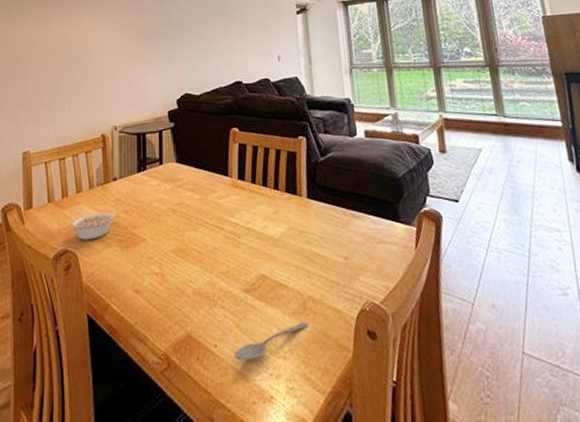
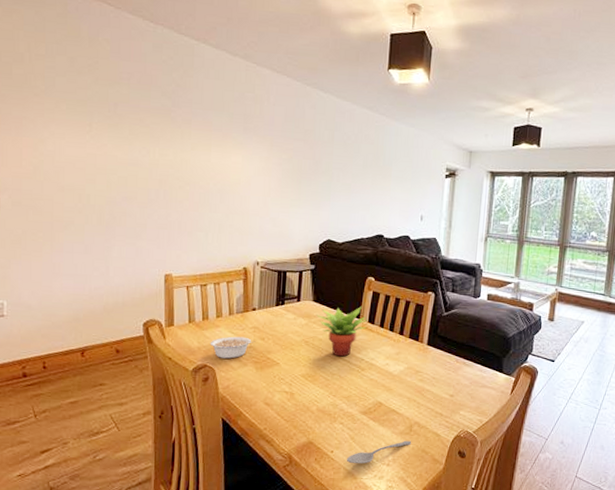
succulent plant: none [181,161,238,224] -> present [316,305,368,357]

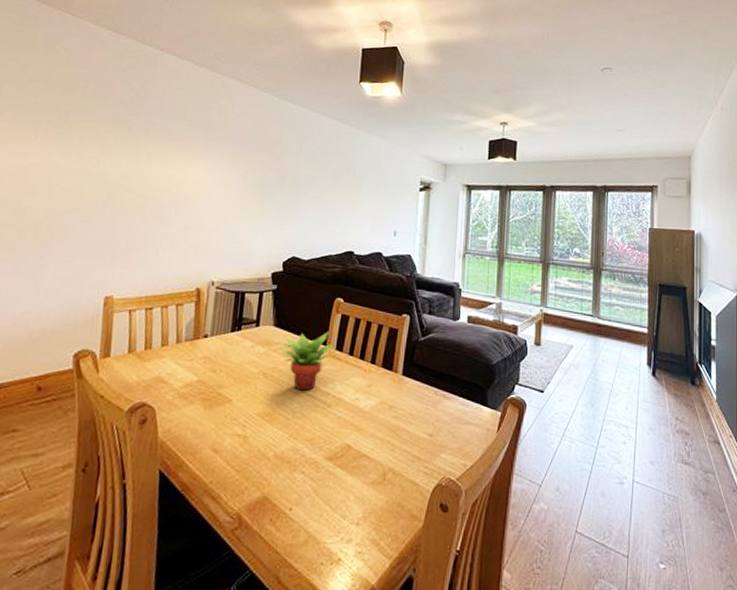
legume: present [210,336,256,359] -> none [151,368,206,396]
spoon: present [346,440,412,464] -> none [307,492,386,524]

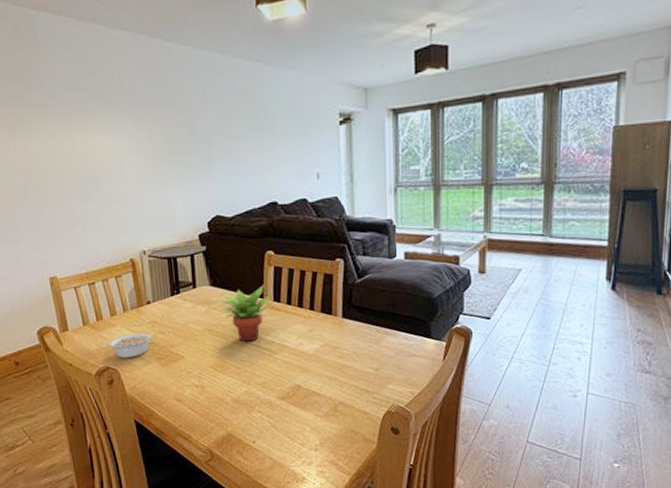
legume: none [151,368,206,396] -> present [108,333,156,358]

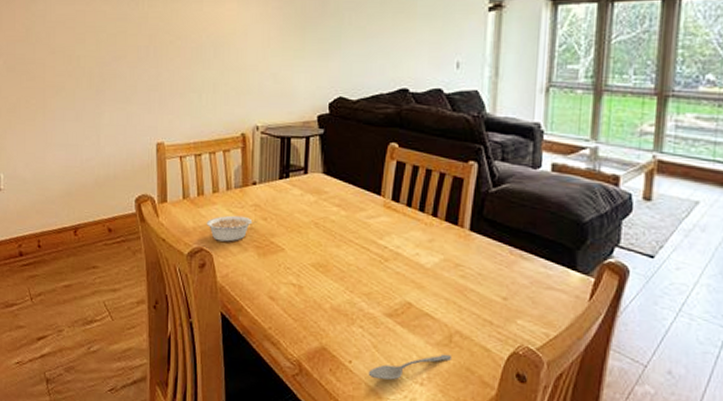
succulent plant: present [216,284,273,342] -> none [327,179,392,243]
spoon: none [270,422,339,452] -> present [368,354,453,380]

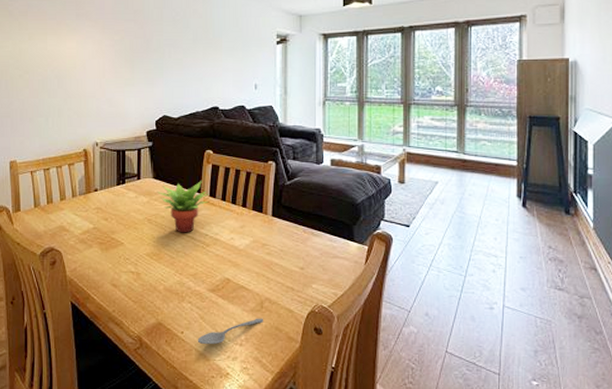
legume: present [206,215,257,242] -> none [55,218,99,241]
succulent plant: none [327,179,392,243] -> present [157,180,210,233]

